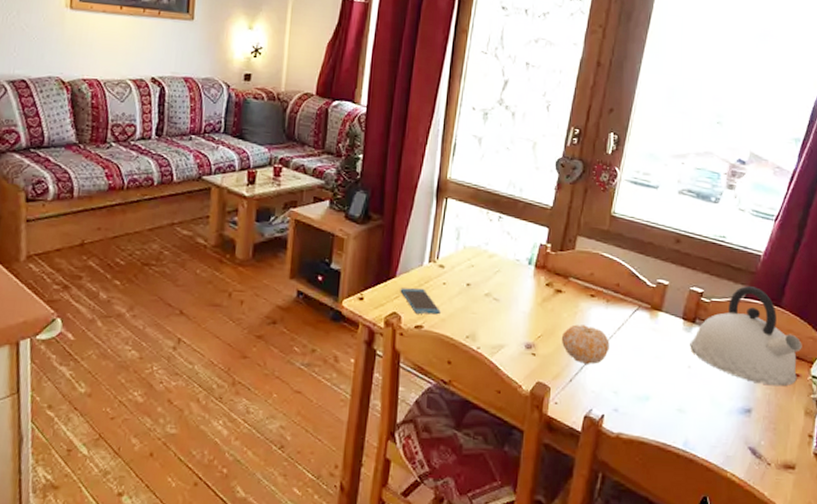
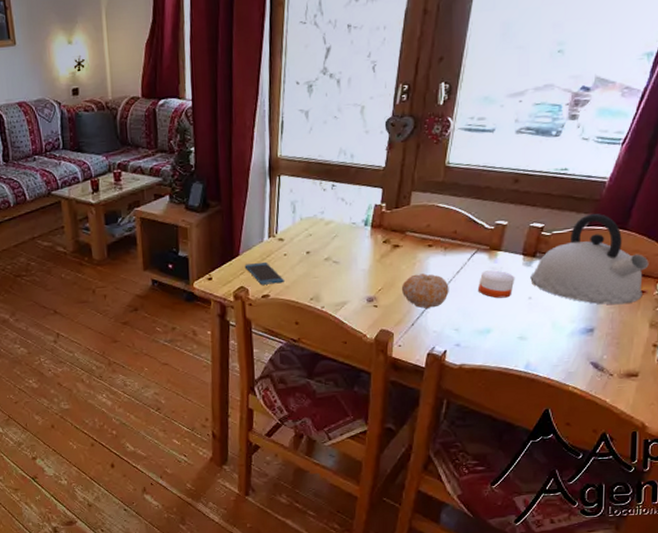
candle: none [639,331,675,364] -> present [479,270,515,299]

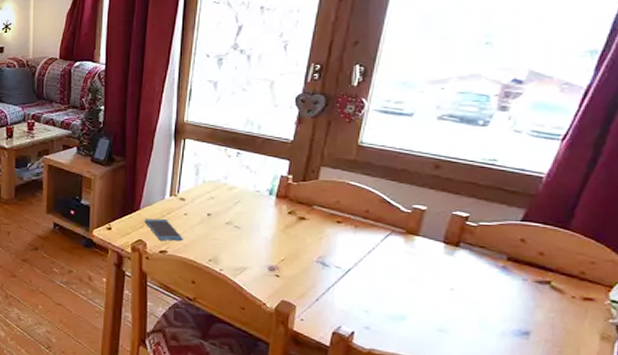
fruit: present [401,274,449,308] -> none [305,249,359,286]
candle: present [479,270,515,299] -> none [392,254,435,286]
kettle: present [530,213,649,305] -> none [453,208,598,310]

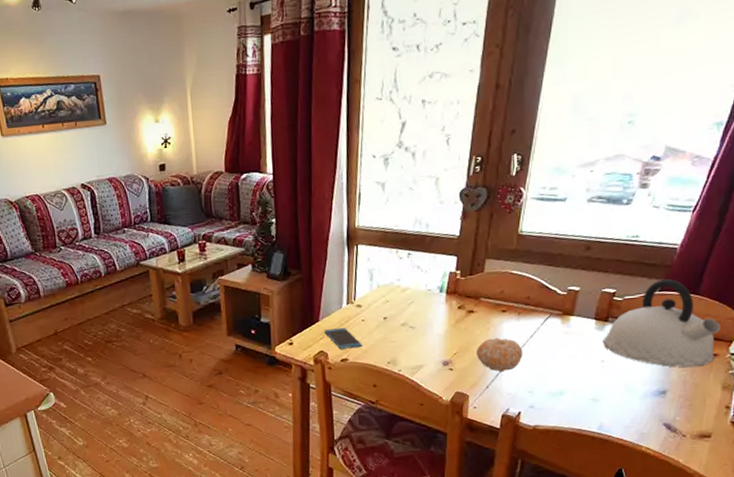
fruit: none [305,249,359,286] -> present [476,338,523,371]
kettle: none [453,208,598,310] -> present [603,278,721,368]

